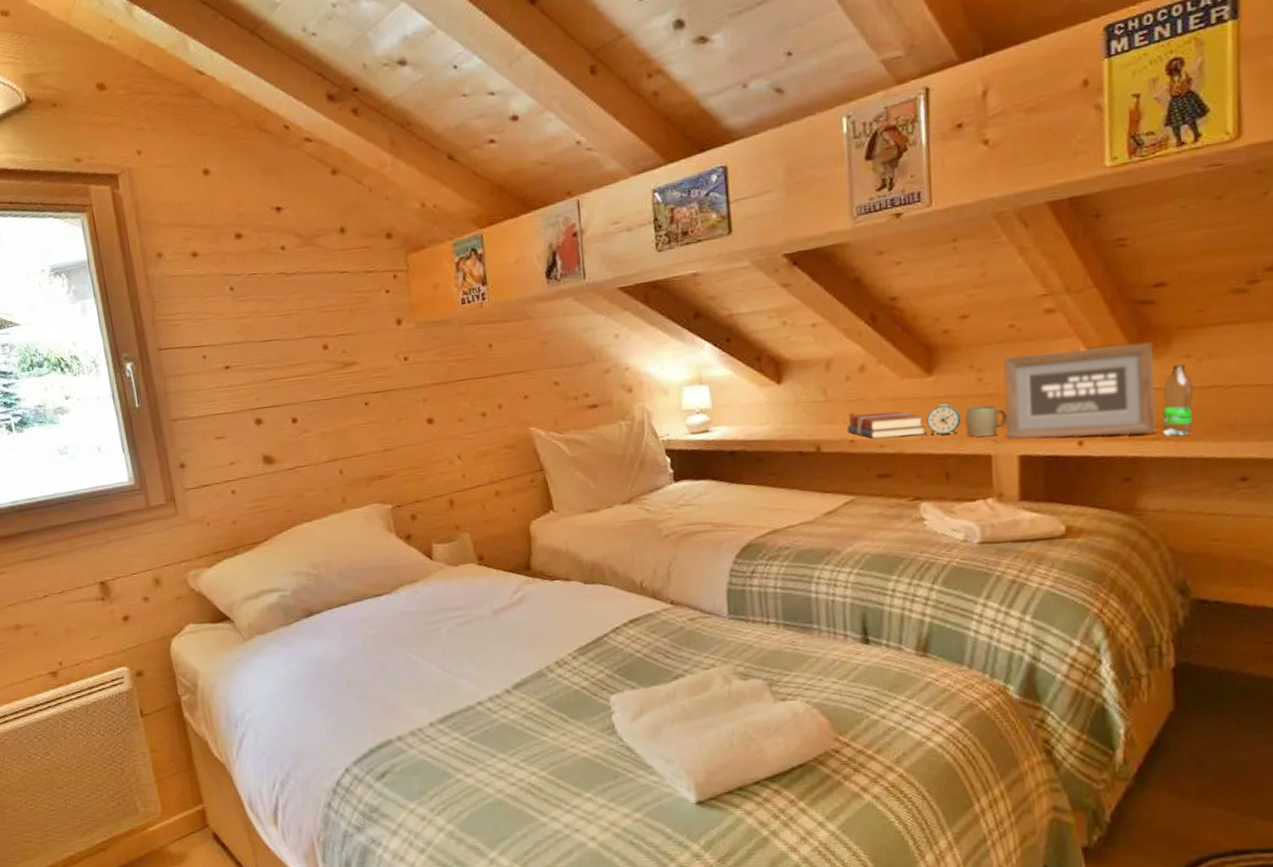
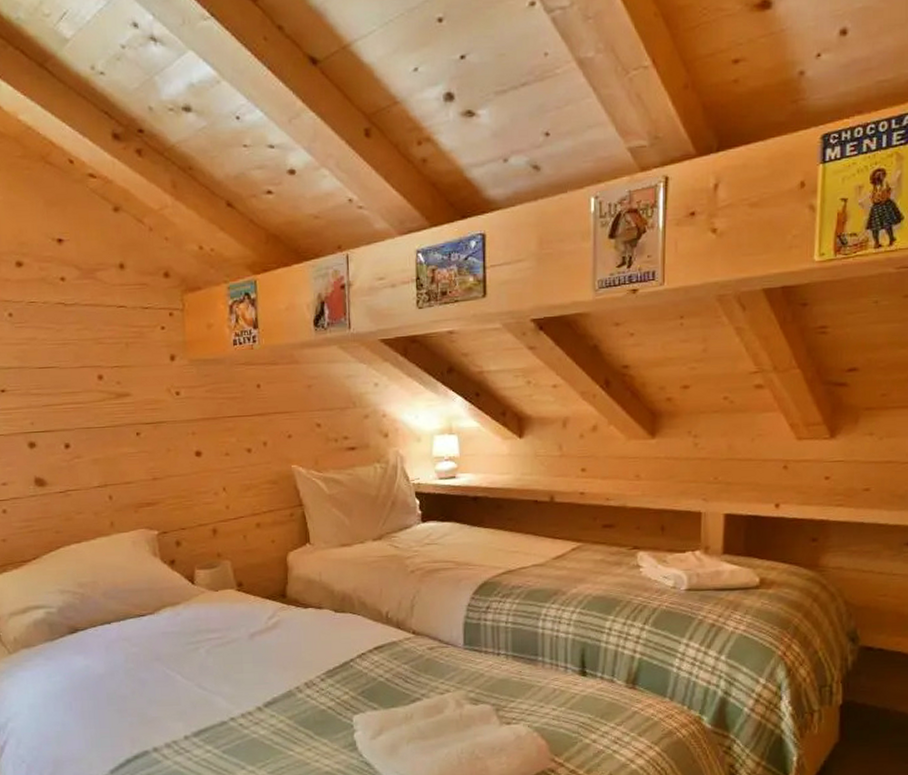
books: present [846,411,926,439] -> none [578,468,647,493]
alarm clock: present [927,403,961,435] -> none [648,463,677,492]
mug: present [965,405,1007,438] -> none [681,467,717,496]
picture frame: present [1003,341,1156,441] -> none [714,419,843,501]
bottle: present [1162,364,1193,437] -> none [846,441,874,504]

